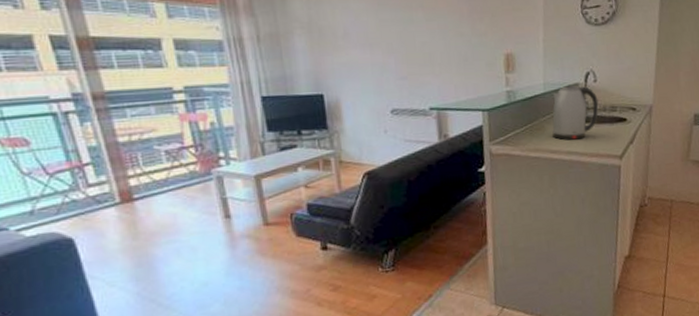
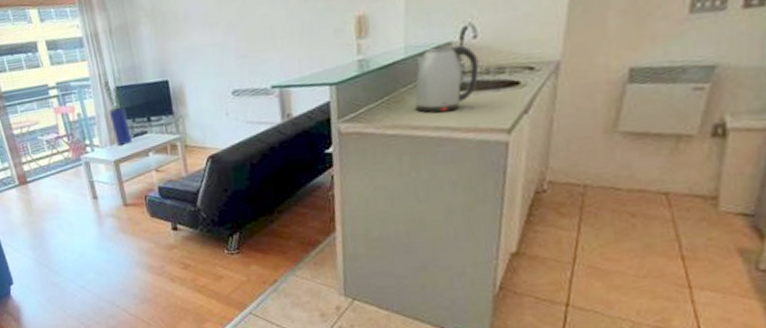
vase: none [245,84,278,160] -> present [102,75,132,146]

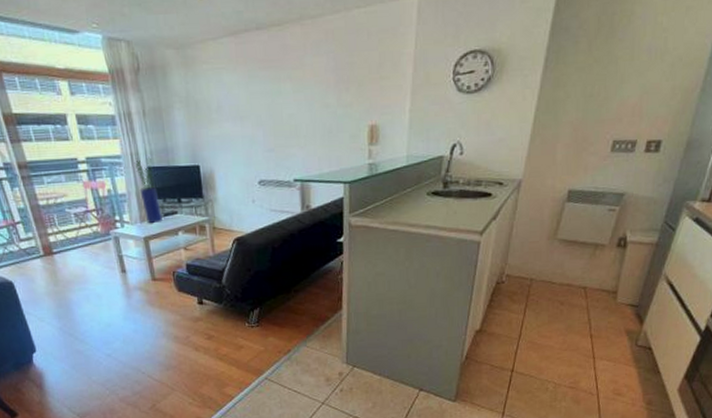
kettle: present [415,44,479,114] -> none [412,157,463,214]

